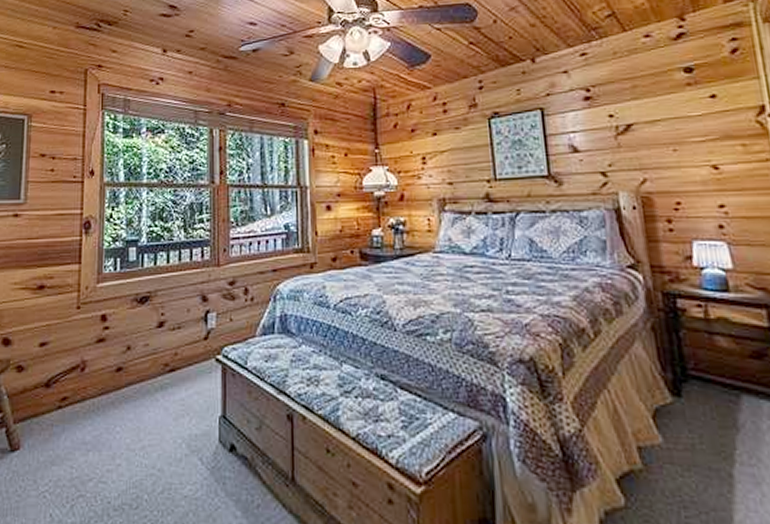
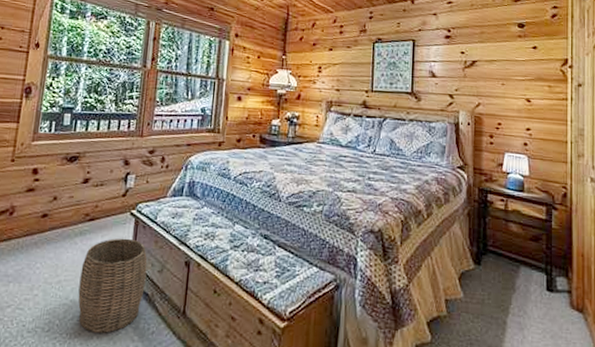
woven basket: none [166,390,243,509] -> present [78,238,148,333]

